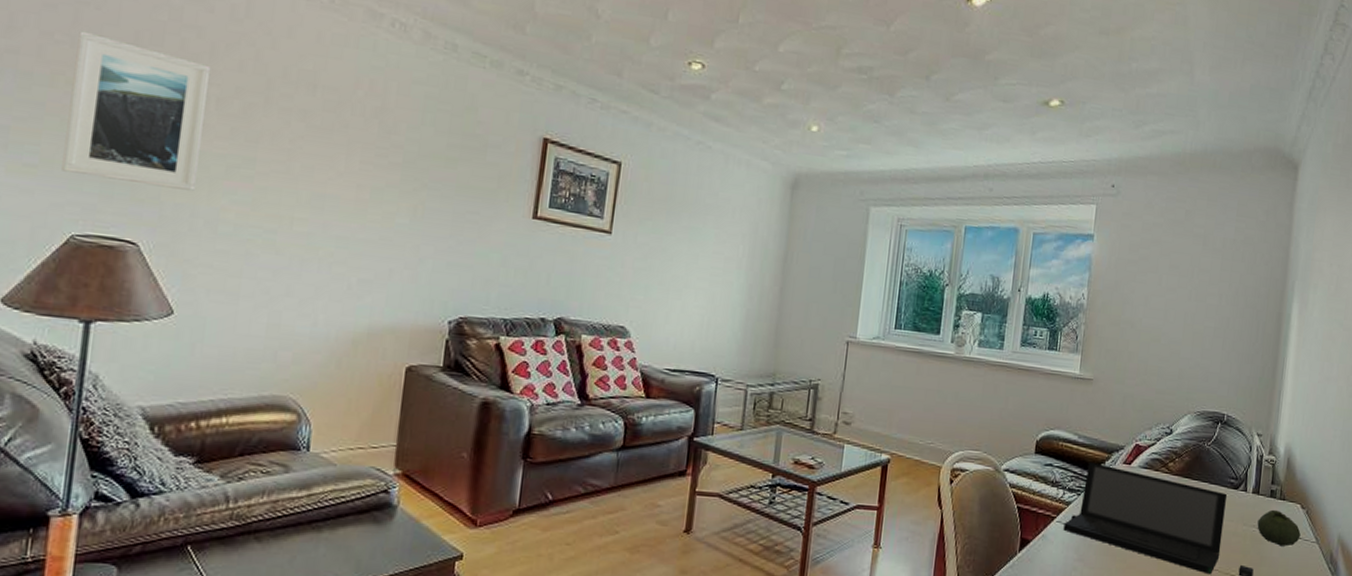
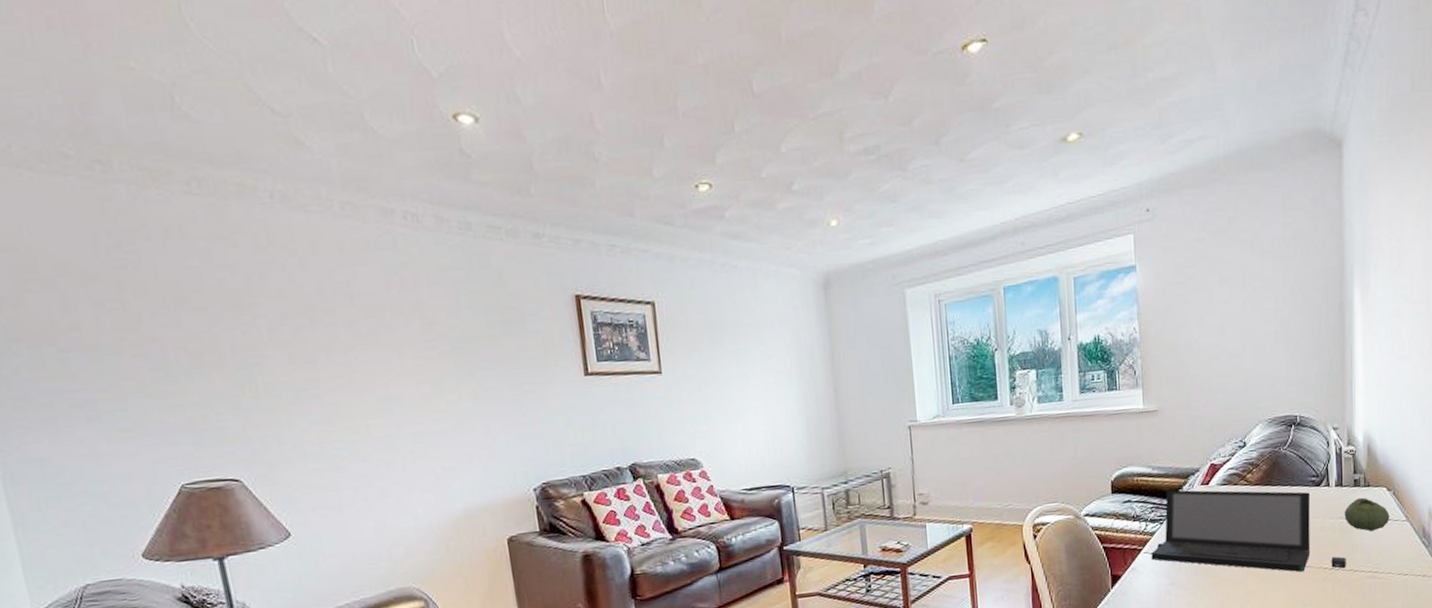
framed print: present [62,31,211,192] -> none [126,293,274,429]

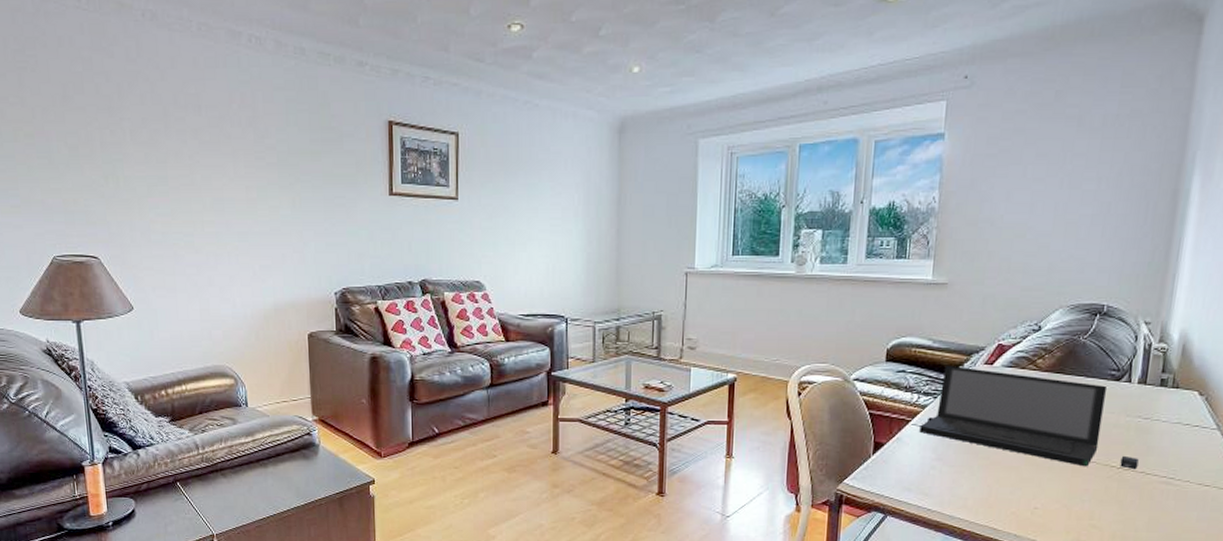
fruit: present [1344,497,1390,531] -> none [1143,398,1198,435]

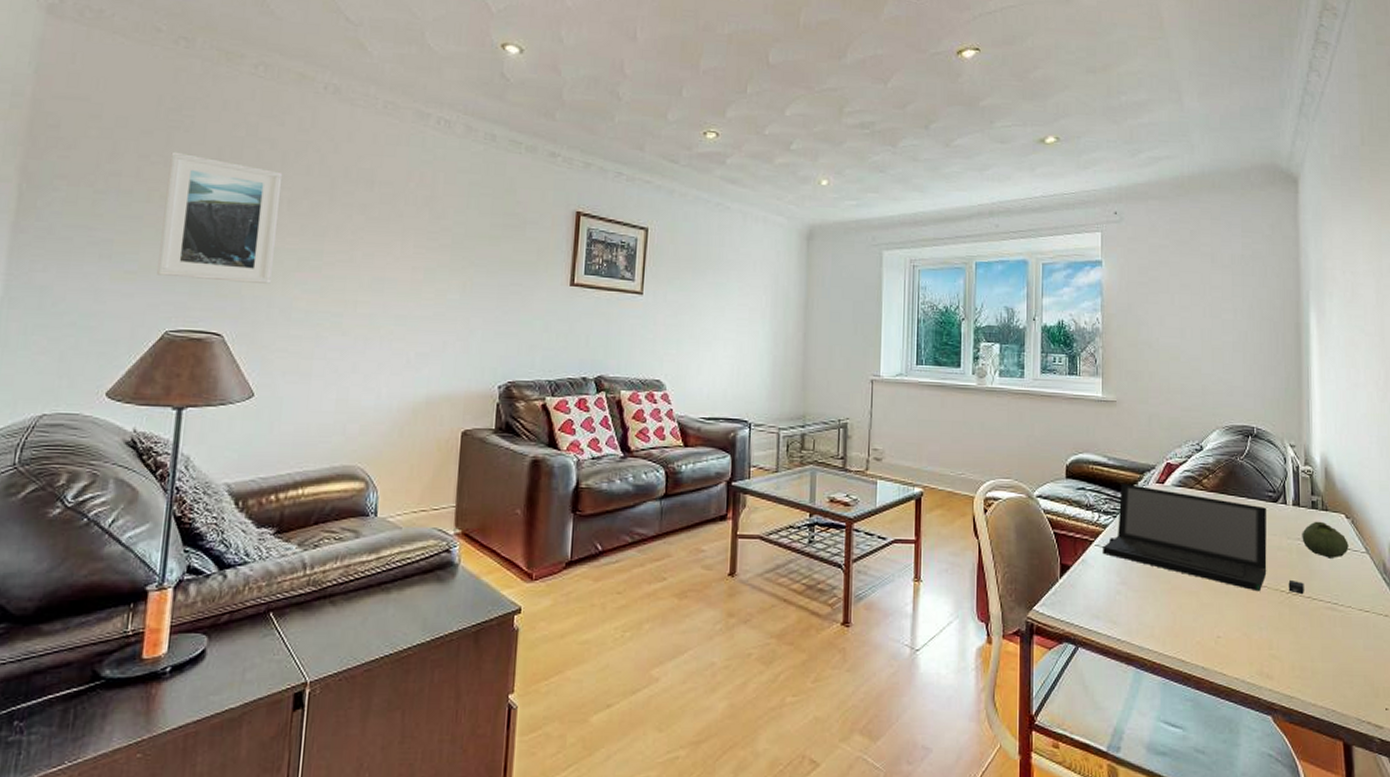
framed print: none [25,91,129,211] -> present [157,151,283,285]
fruit: none [1143,398,1198,435] -> present [1302,521,1349,558]

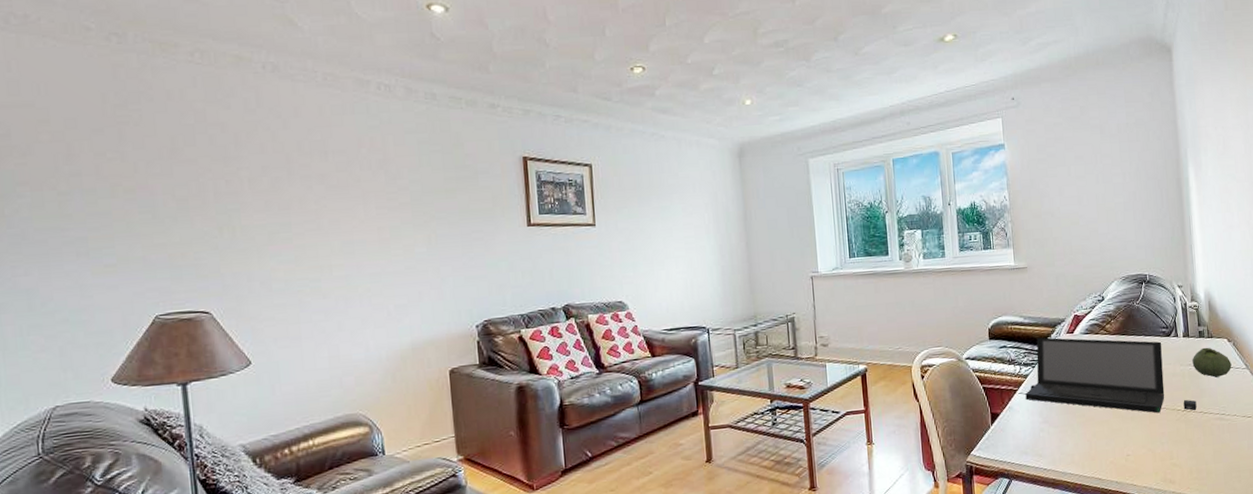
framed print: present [157,151,283,285] -> none [126,146,246,265]

